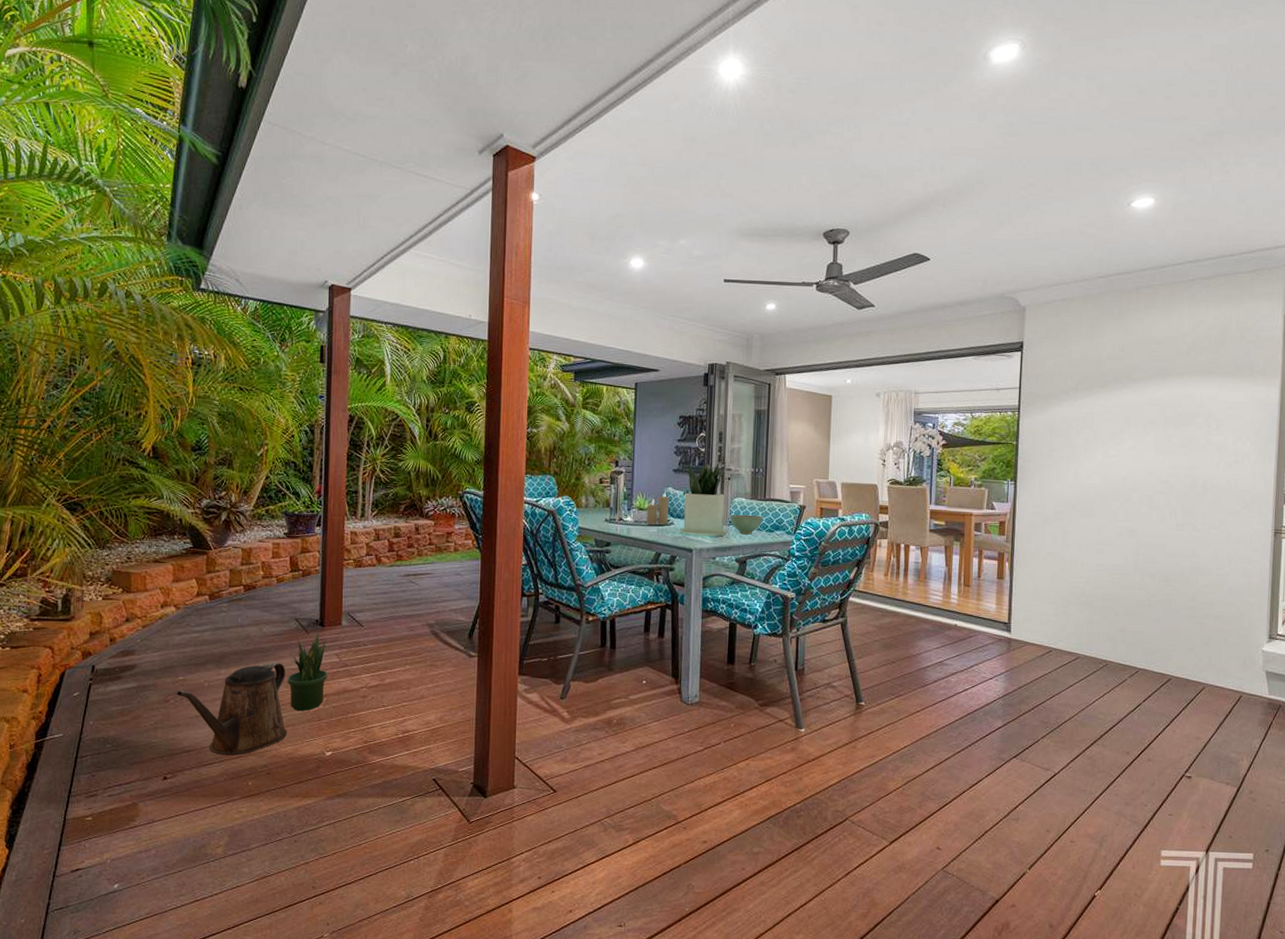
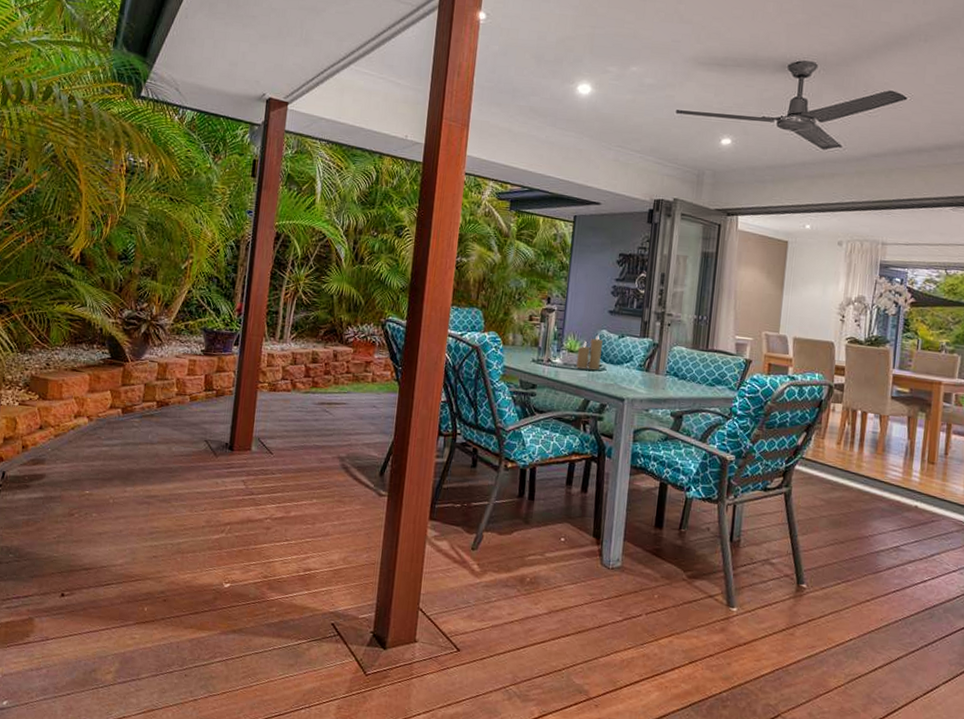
watering can: present [176,663,287,755] -> none [81,483,191,578]
planter: present [287,633,327,711] -> none [192,457,235,538]
planter: present [679,463,728,538] -> none [611,305,665,388]
bowl: present [729,514,764,535] -> none [667,364,705,388]

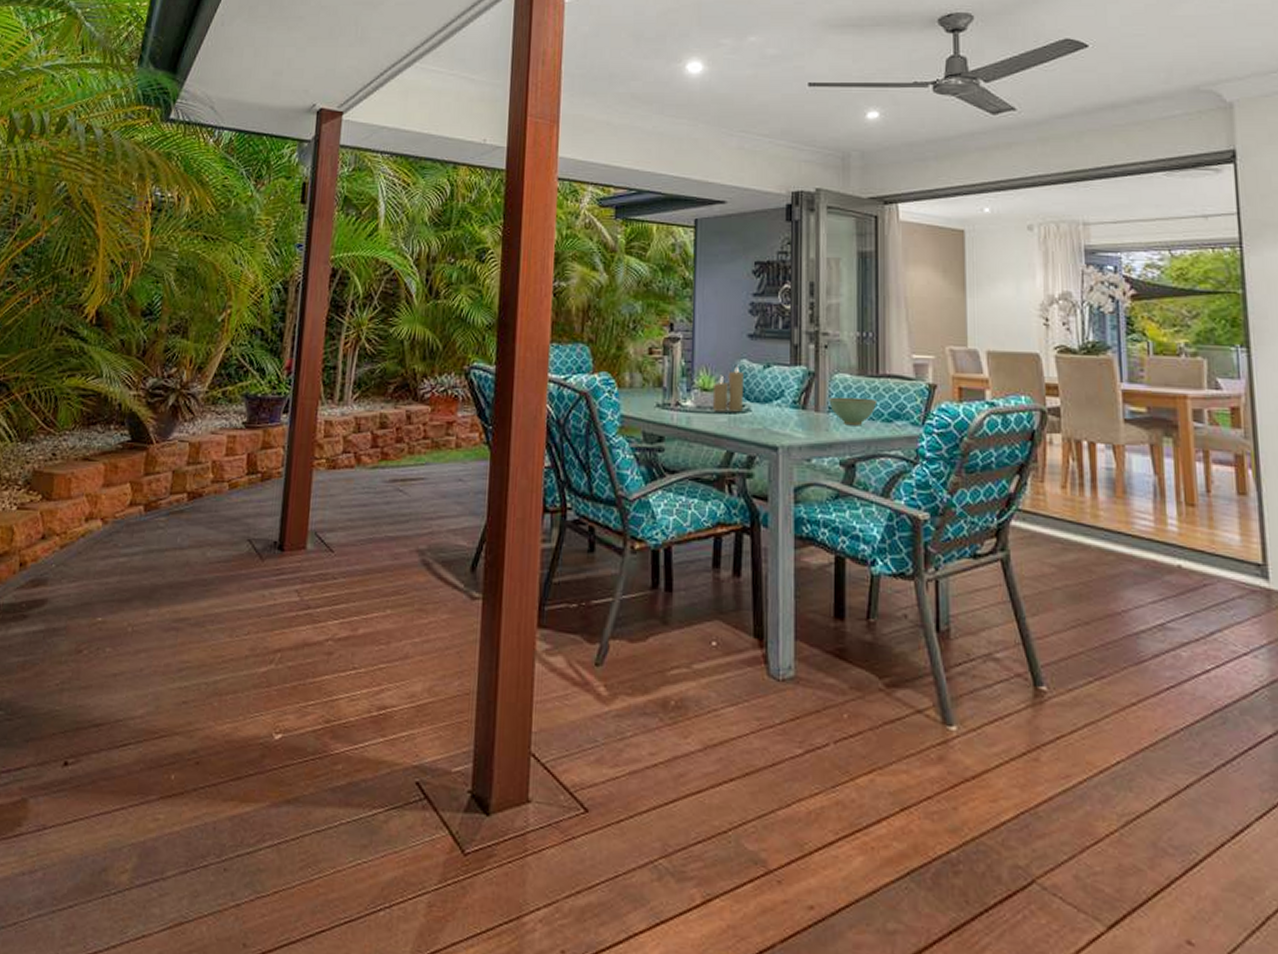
bowl: none [667,364,705,388] -> present [829,397,878,426]

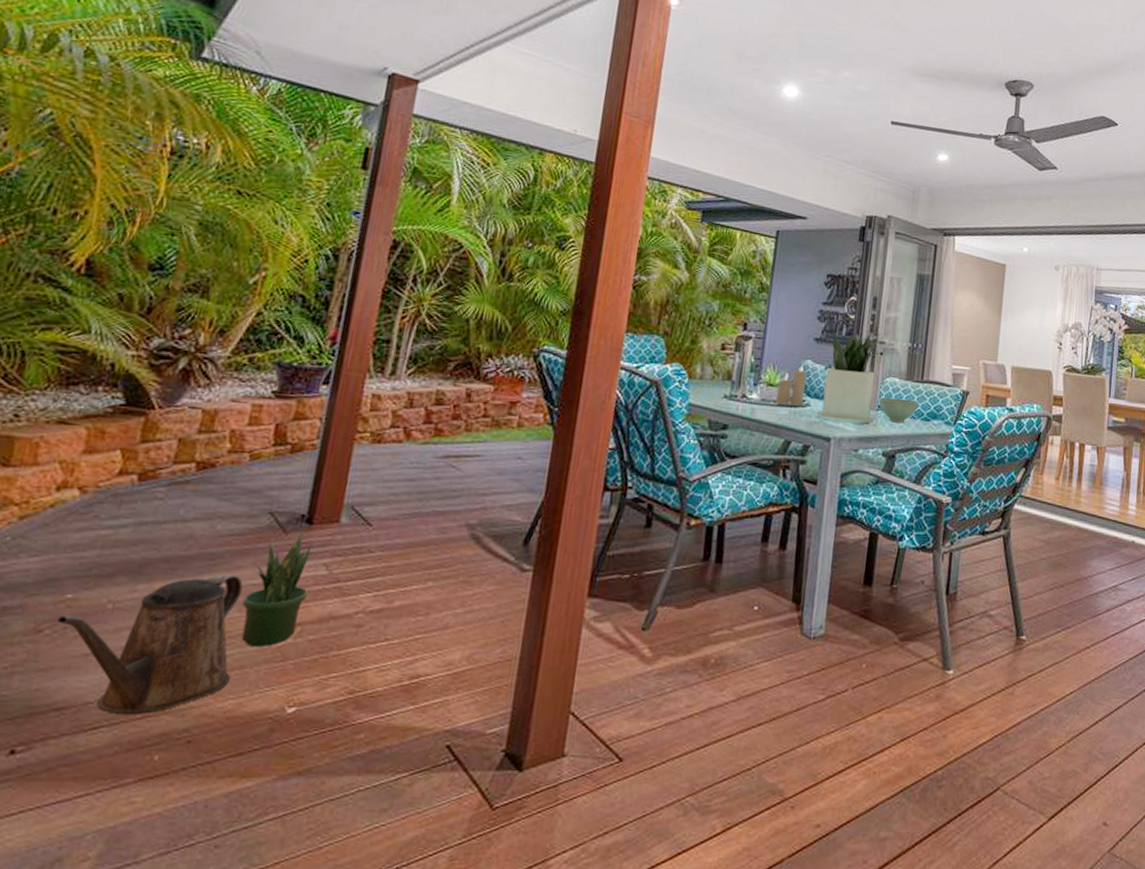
watering can: none [91,600,231,734] -> present [56,575,243,714]
planter: none [232,560,286,672] -> present [241,534,314,647]
planter: none [758,325,827,430] -> present [816,332,877,425]

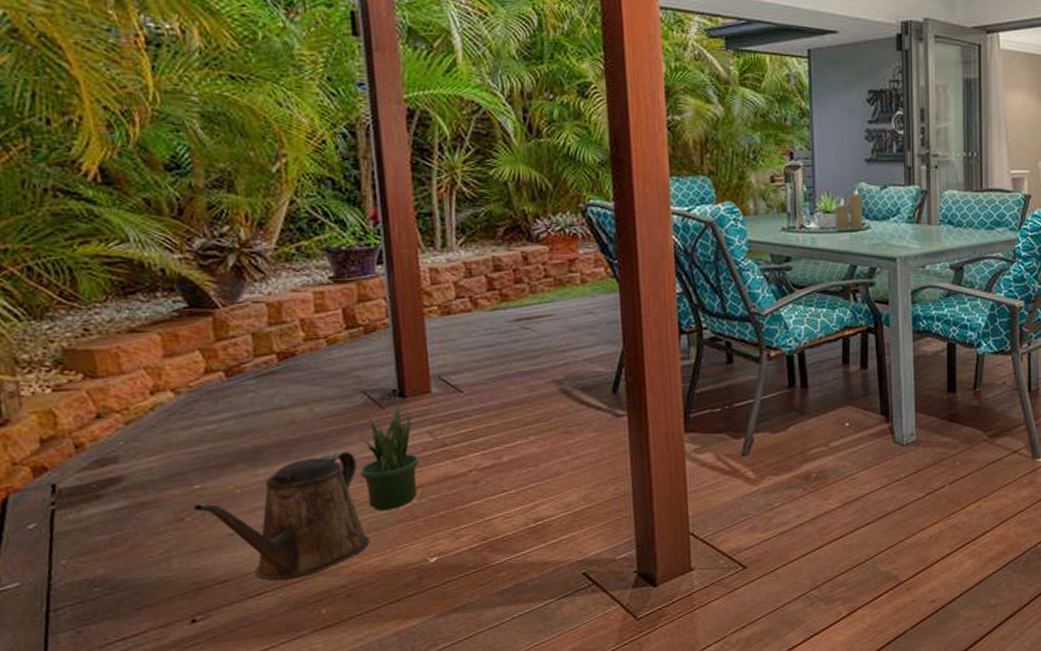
planter: present [816,332,877,425] -> none [877,148,938,242]
bowl: present [878,397,920,423] -> none [939,210,982,235]

